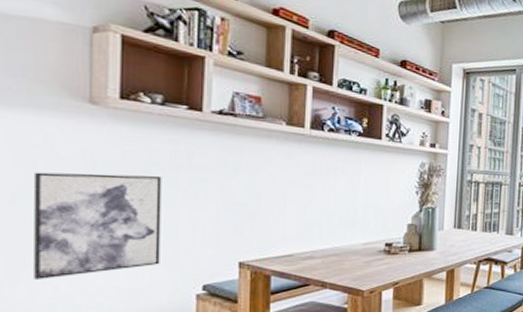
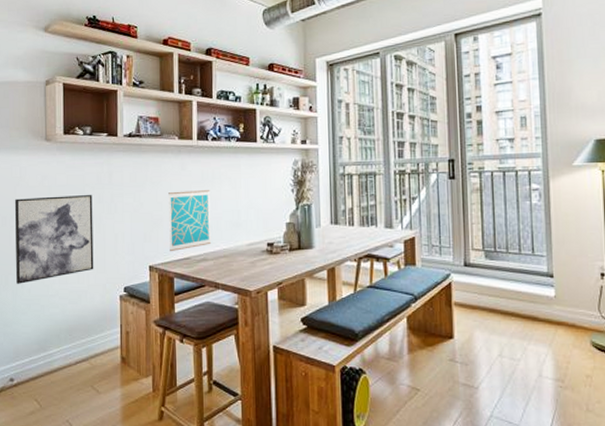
wall art: none [267,182,323,248] -> present [168,190,212,252]

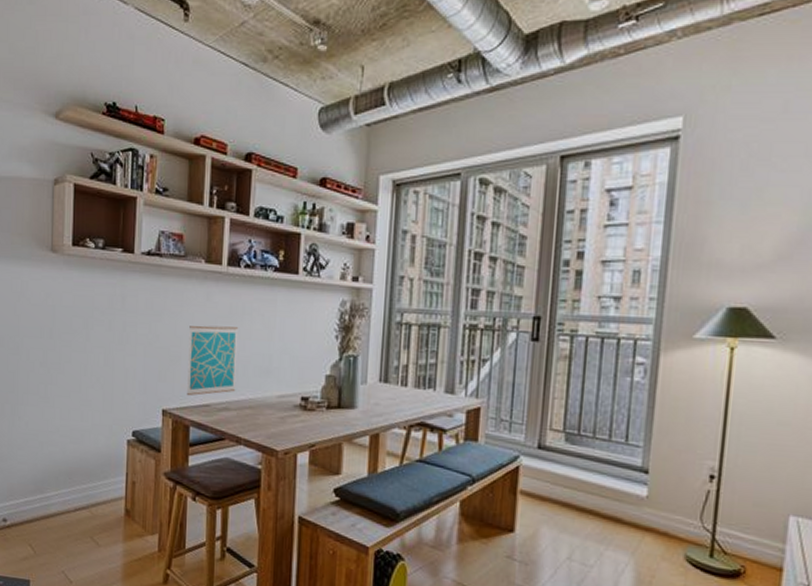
wall art: present [15,195,94,284] -> none [13,317,102,415]

